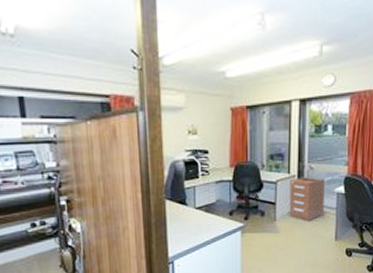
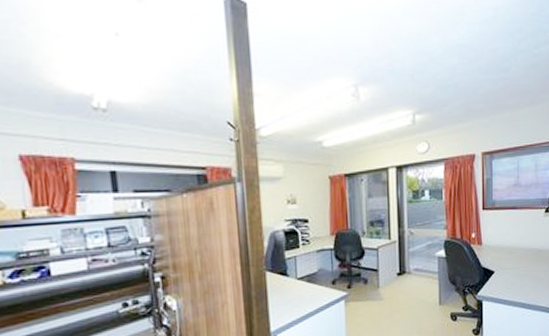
filing cabinet: present [289,177,325,222] -> none [391,242,426,287]

